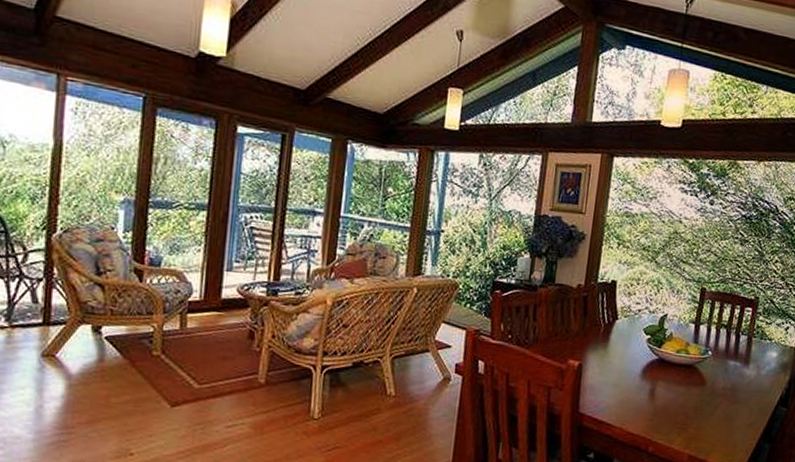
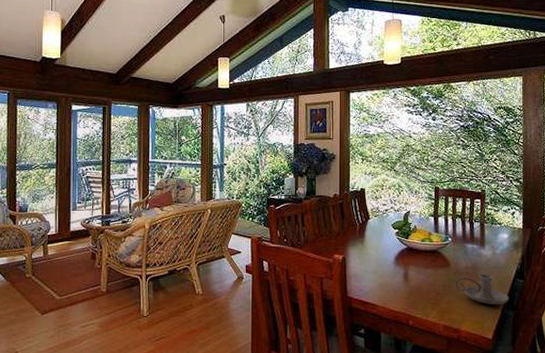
candle holder: none [708,397,768,435] -> present [455,274,509,304]

